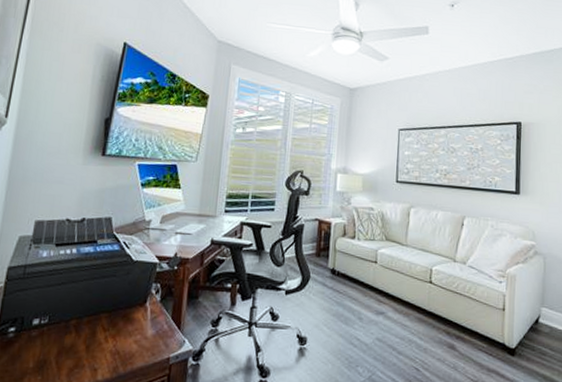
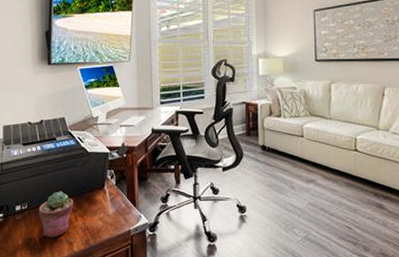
potted succulent: none [60,304,107,361] -> present [38,191,74,237]

